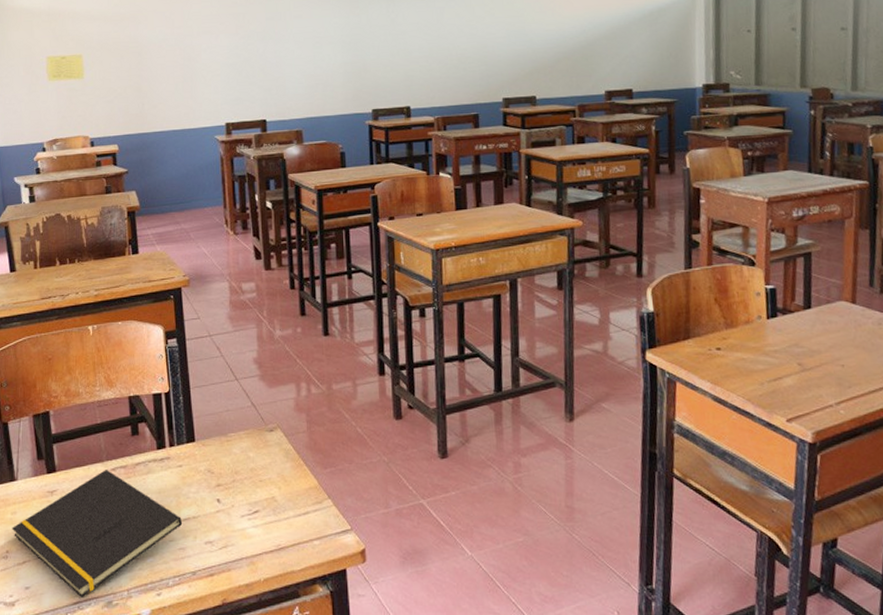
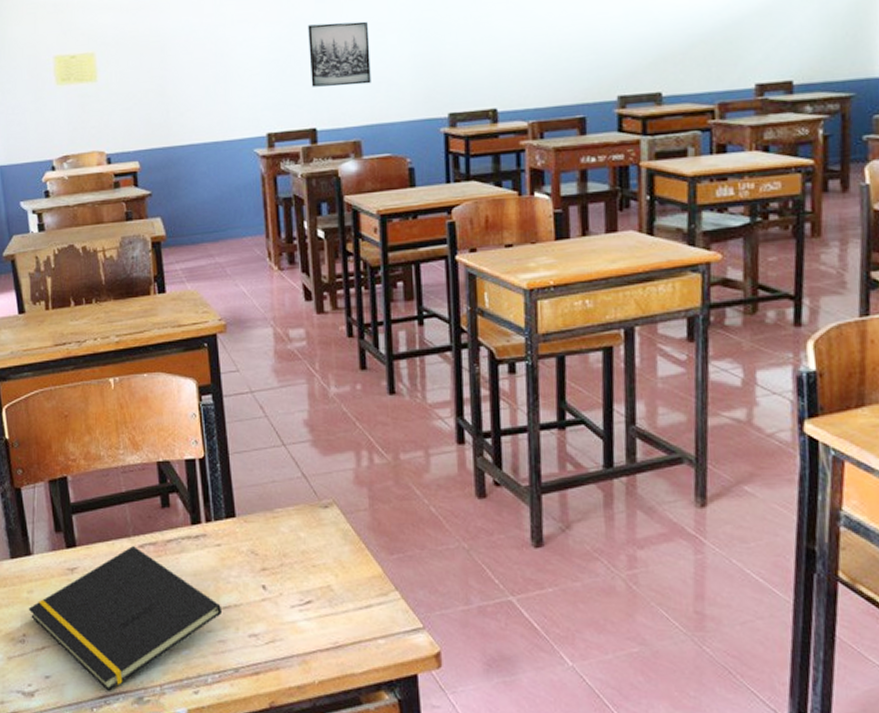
wall art: none [260,35,311,87] -> present [308,21,371,87]

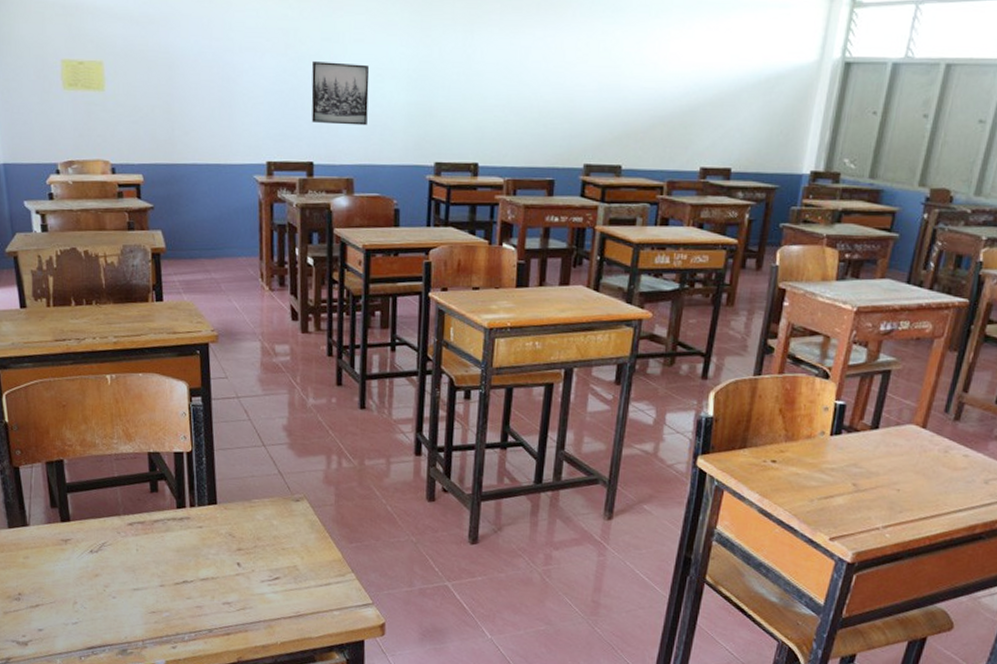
notepad: present [28,546,223,691] -> none [24,524,201,643]

